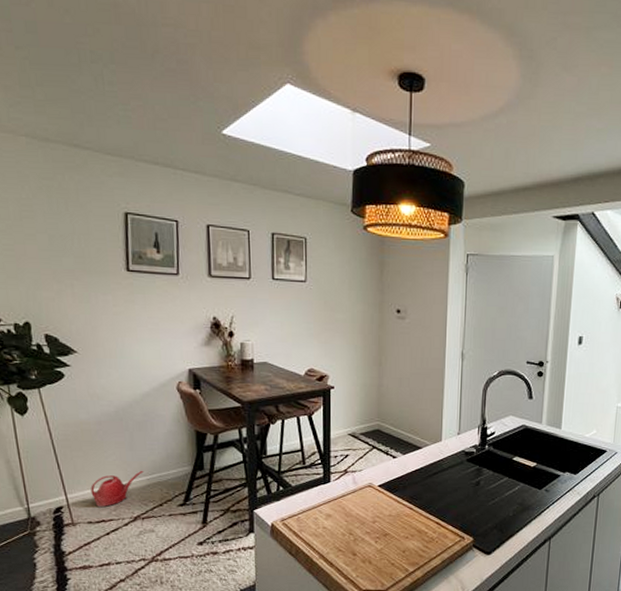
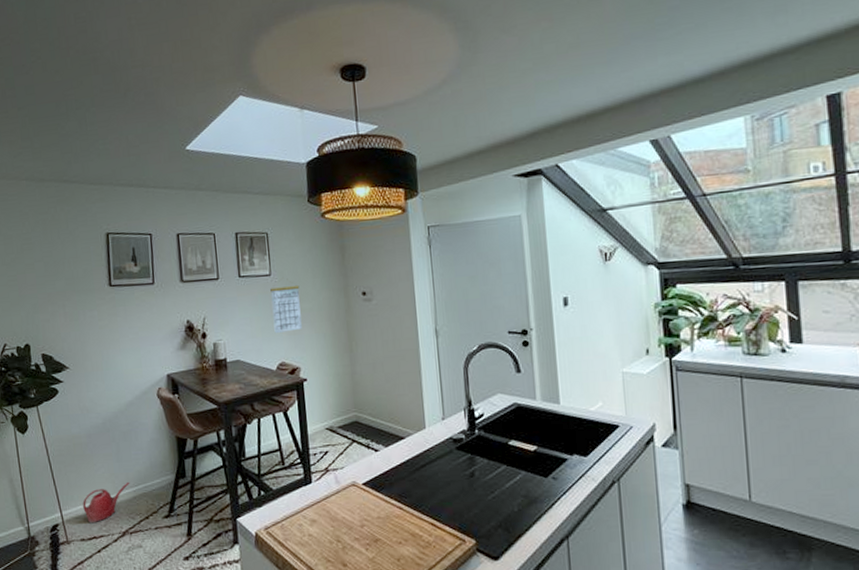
calendar: none [304,287,335,341] -> present [270,278,302,334]

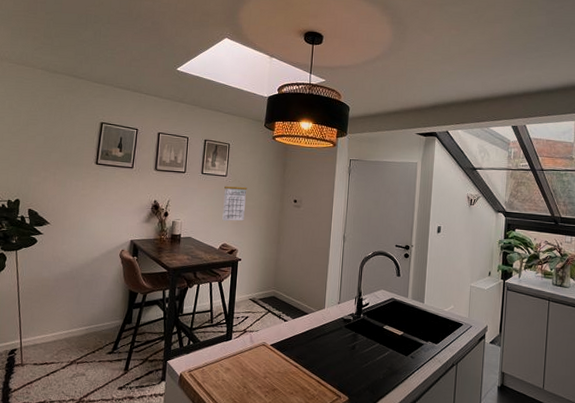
watering can: present [83,481,130,524] -> none [40,321,84,352]

